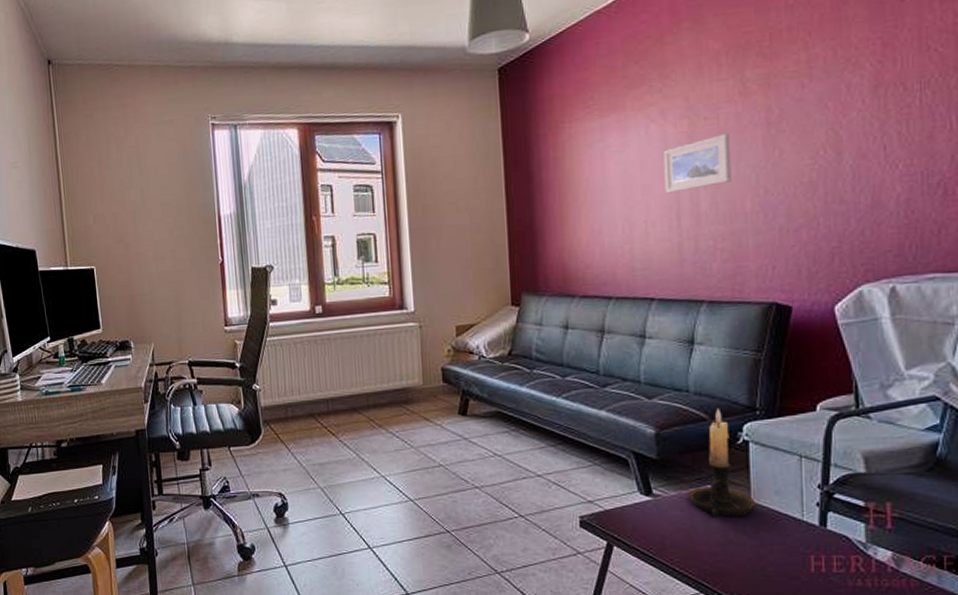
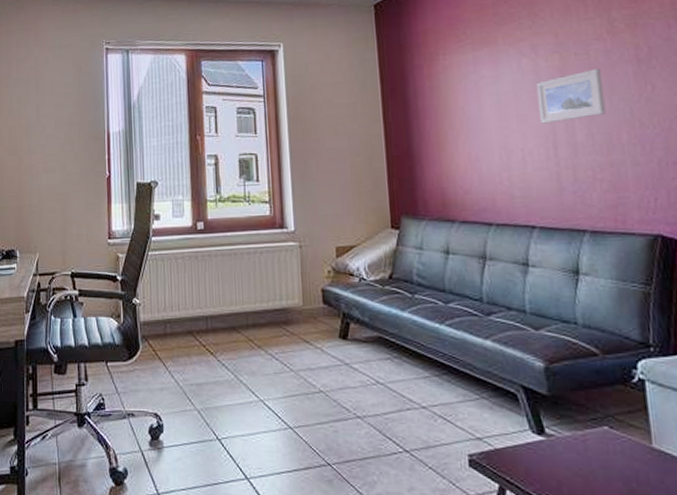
candle holder: present [688,408,757,519] -> none [583,342,660,465]

